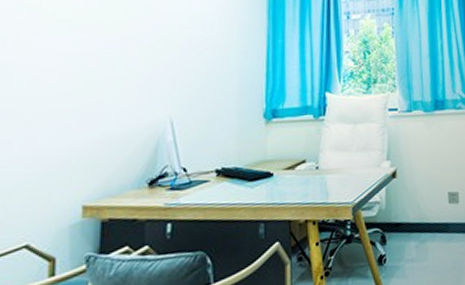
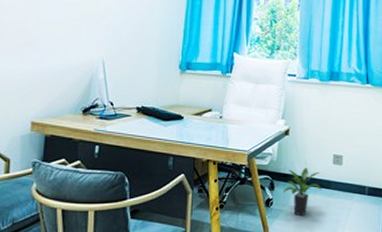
potted plant: none [397,212,440,270] -> present [283,168,322,217]

